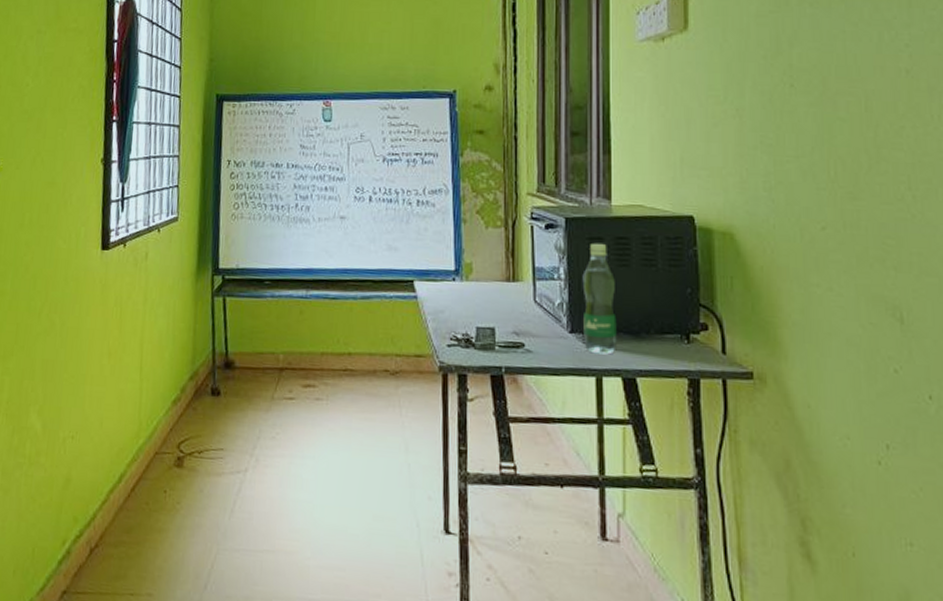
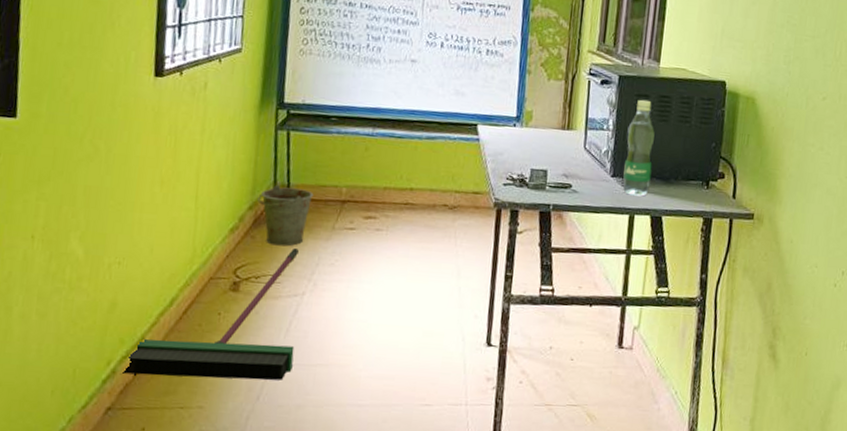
broom: none [76,421,240,567] -> present [122,249,299,380]
bucket: none [198,354,251,419] -> present [257,185,314,246]

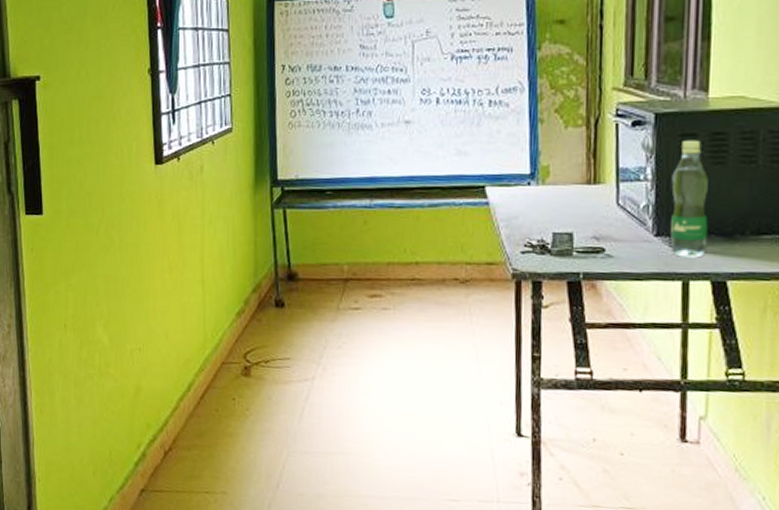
broom: present [122,249,299,380] -> none [151,331,309,468]
bucket: present [257,185,314,246] -> none [260,266,315,329]

